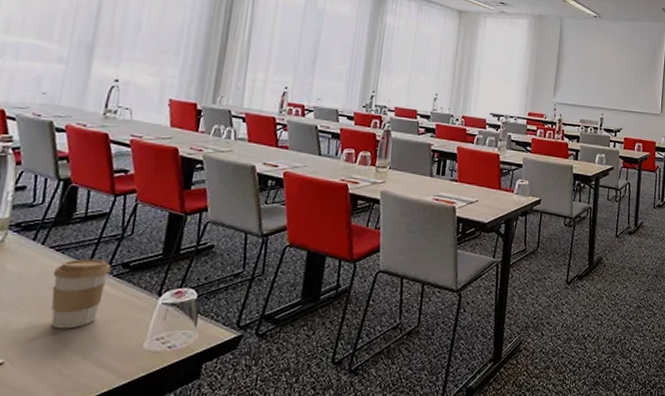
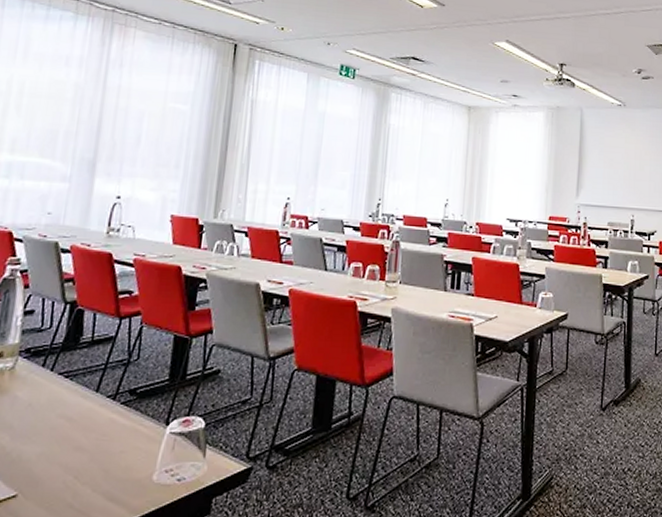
coffee cup: present [51,258,112,329] -> none [61,385,119,460]

